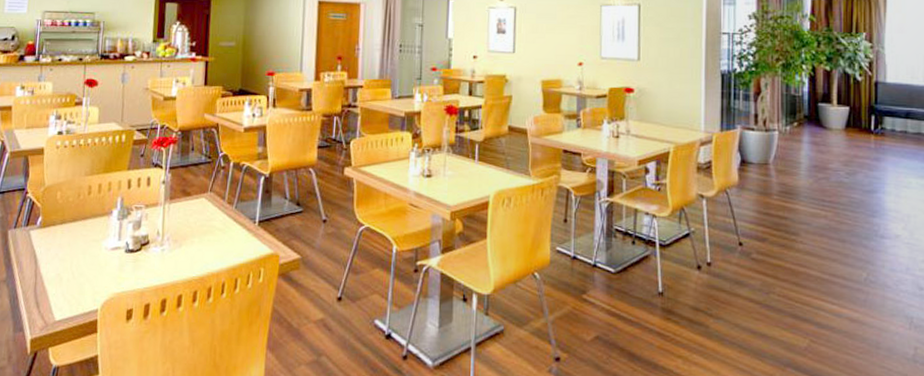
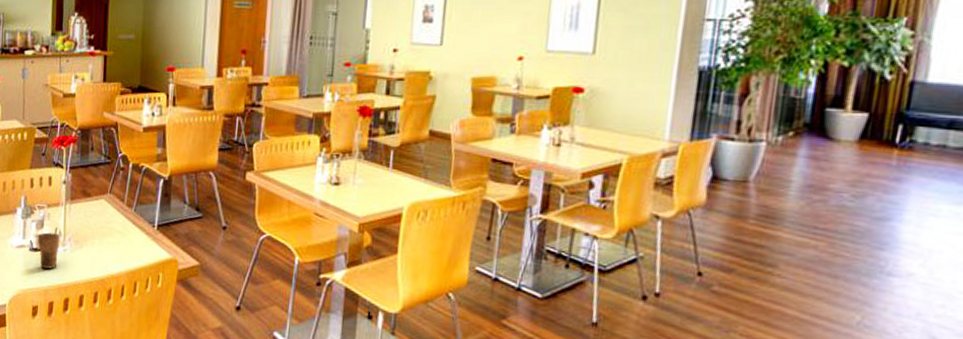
cup: none [134,227,158,270] -> present [38,227,60,269]

